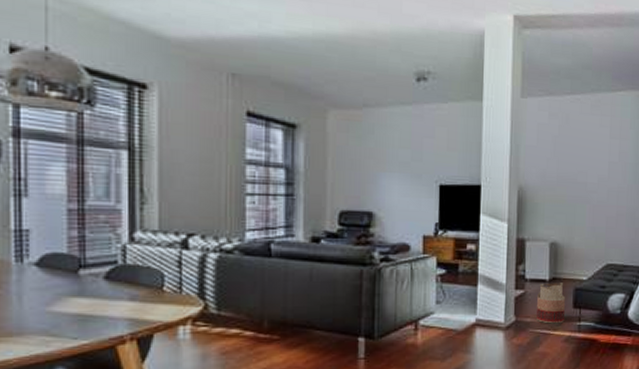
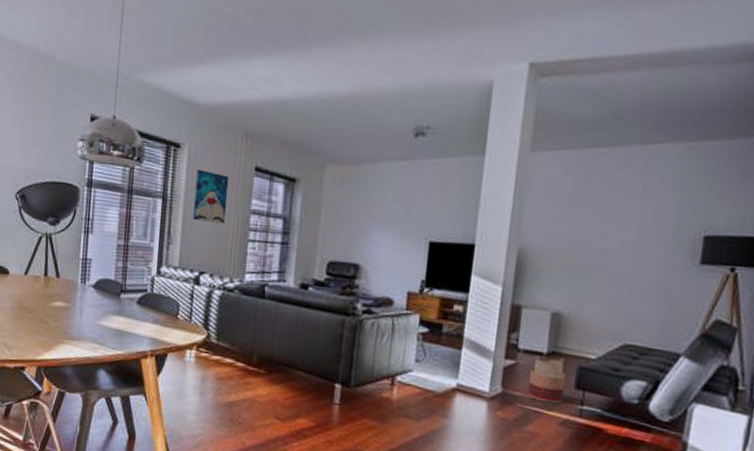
wall art: none [172,114,216,177] -> present [192,169,230,224]

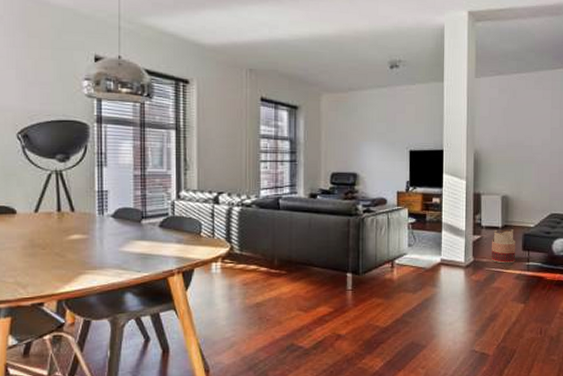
wall art: present [192,169,230,224] -> none [207,101,238,149]

